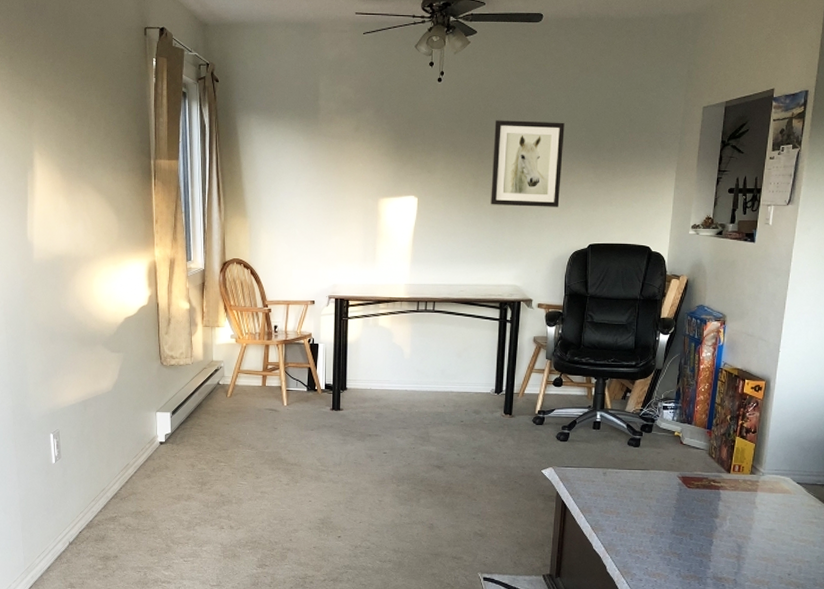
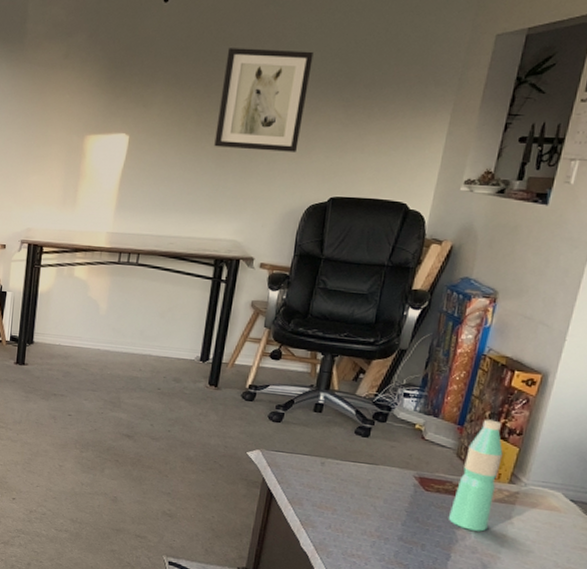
water bottle: none [707,422,743,518] -> present [448,419,503,532]

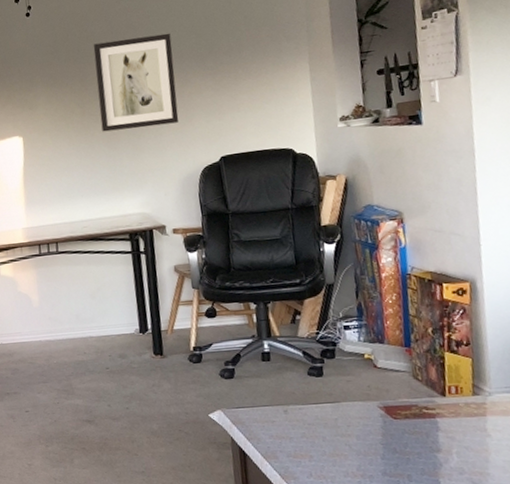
water bottle: present [448,419,503,532] -> none [422,335,467,451]

